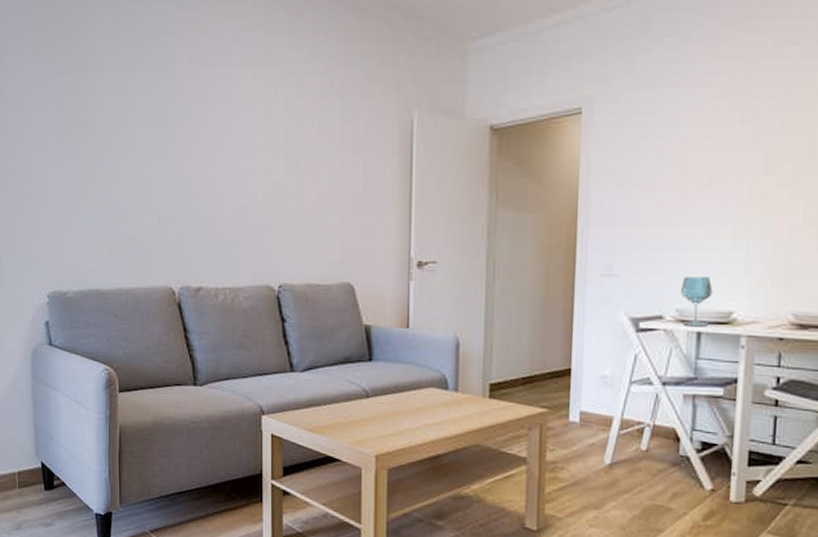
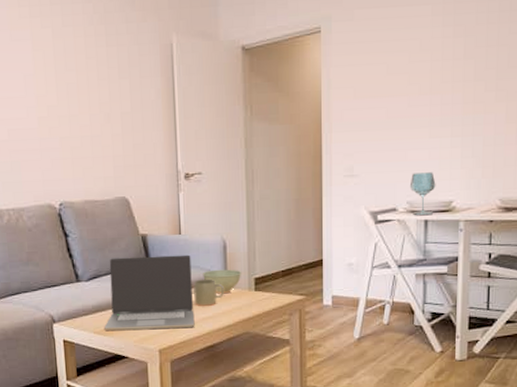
laptop: none [317,348,418,433] -> present [104,254,195,330]
mug: none [419,379,454,411] -> present [193,279,224,306]
bowl: none [429,370,476,399] -> present [202,269,242,294]

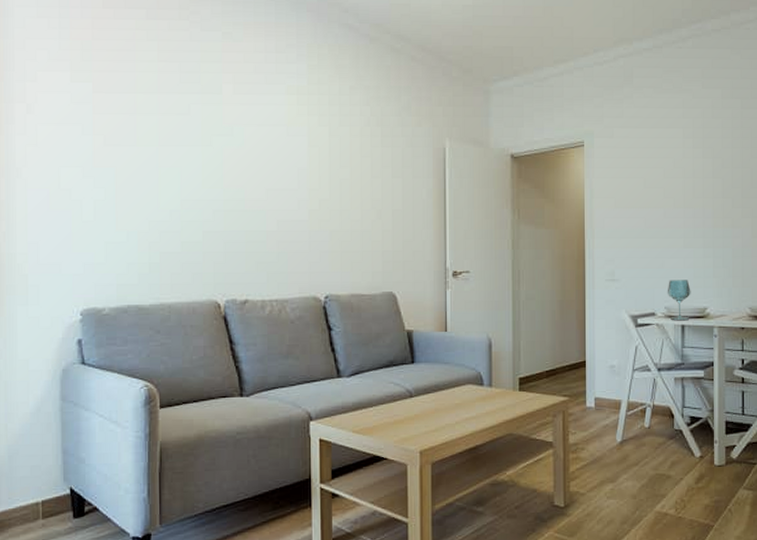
laptop: present [104,254,195,330] -> none [364,352,458,429]
mug: present [193,279,224,306] -> none [458,377,488,405]
bowl: present [202,269,242,294] -> none [466,368,507,394]

